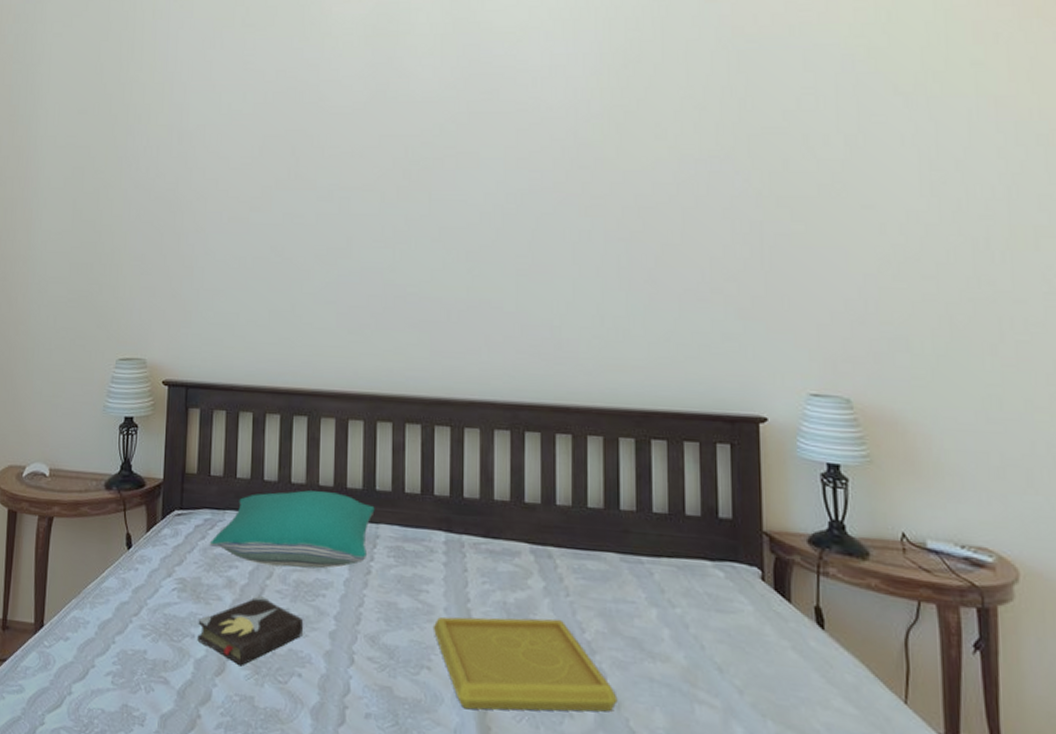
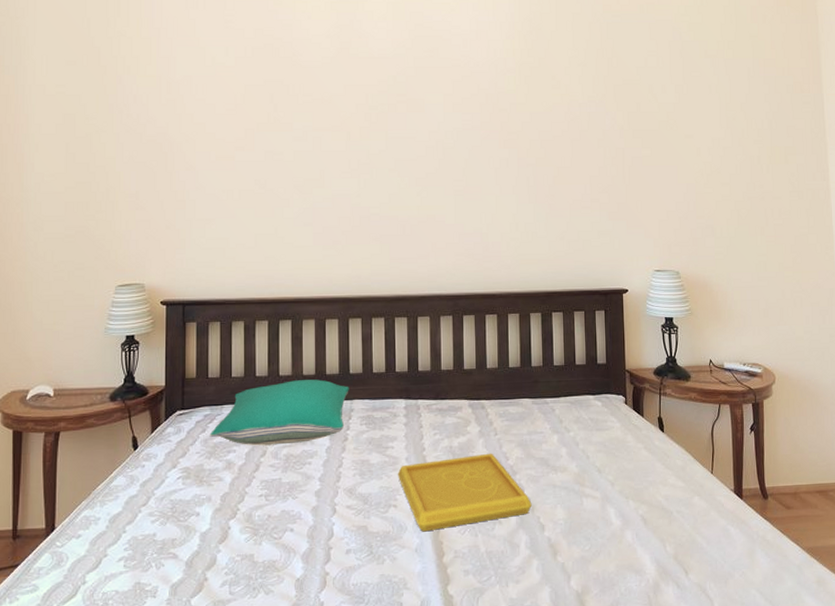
hardback book: present [197,595,304,666] -> none [202,471,294,532]

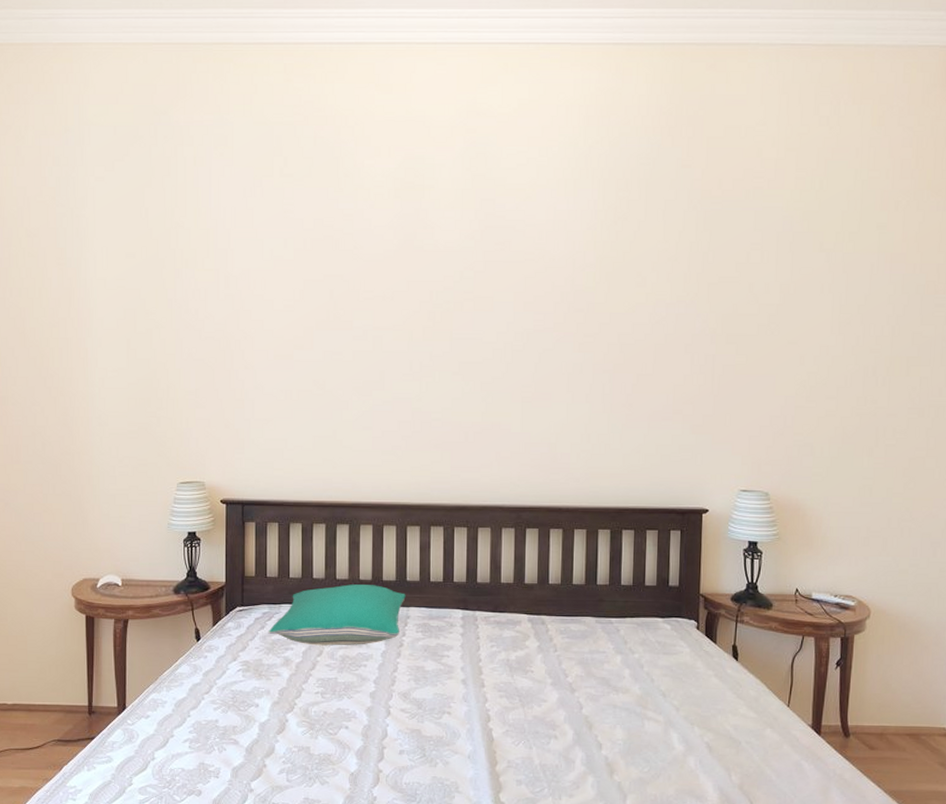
serving tray: present [397,453,532,532] -> none [452,669,590,740]

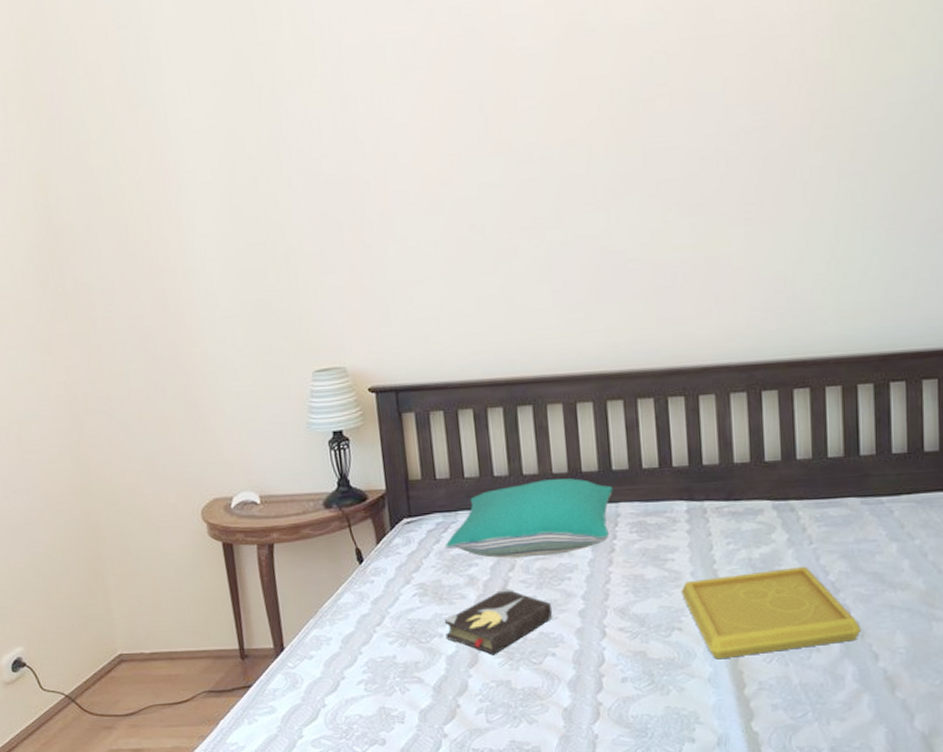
hardback book: none [261,669,349,725] -> present [444,587,553,655]
serving tray: none [452,669,590,740] -> present [681,566,861,660]

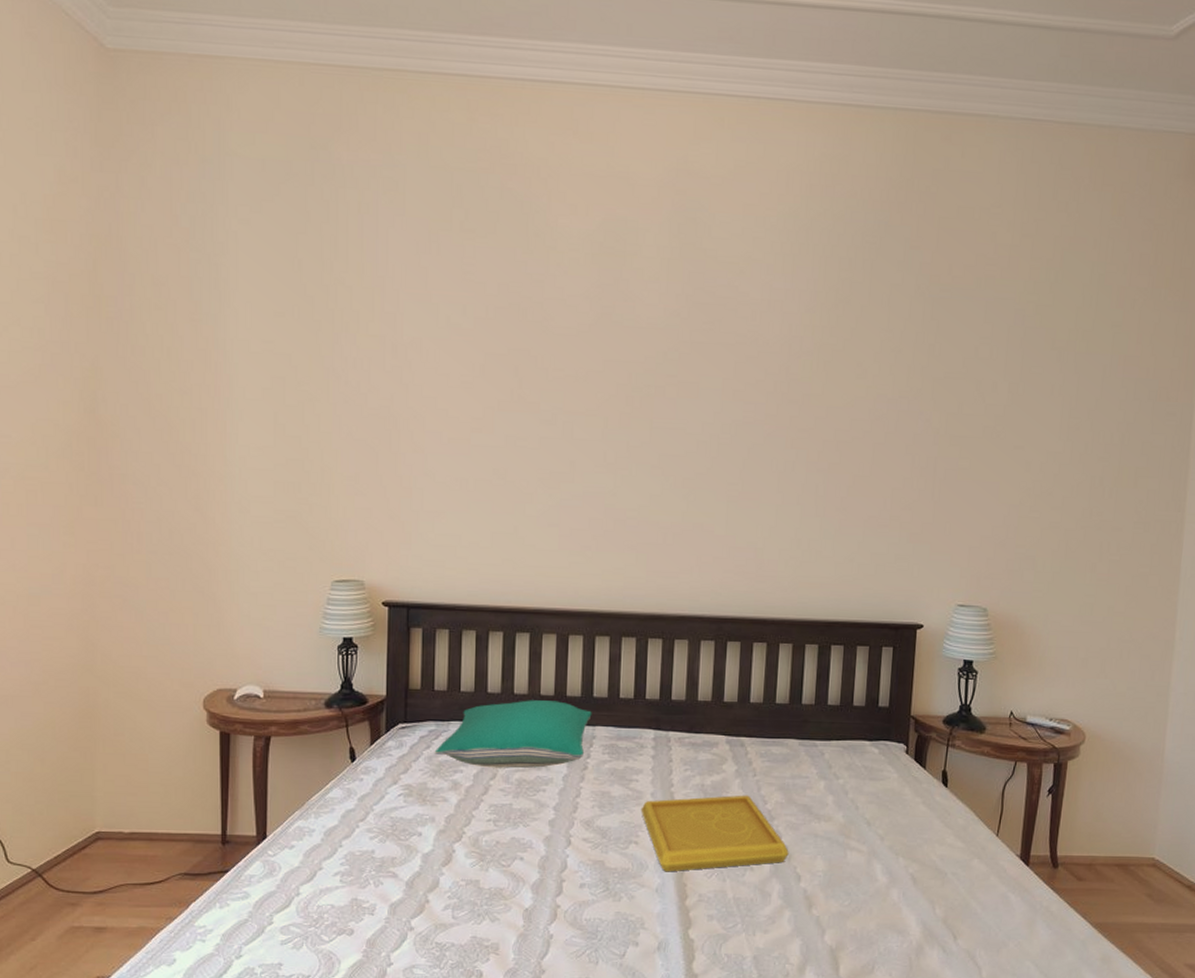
hardback book: present [444,587,553,655] -> none [424,794,526,856]

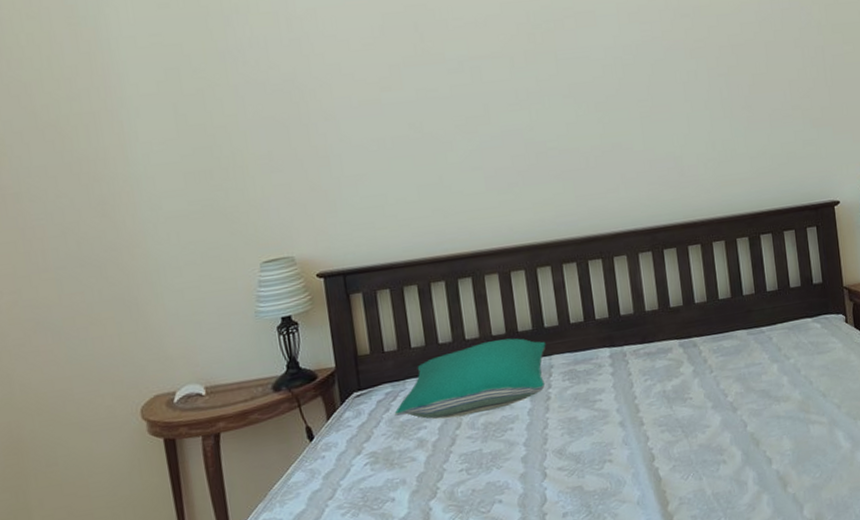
serving tray: present [640,795,789,872] -> none [609,392,757,484]

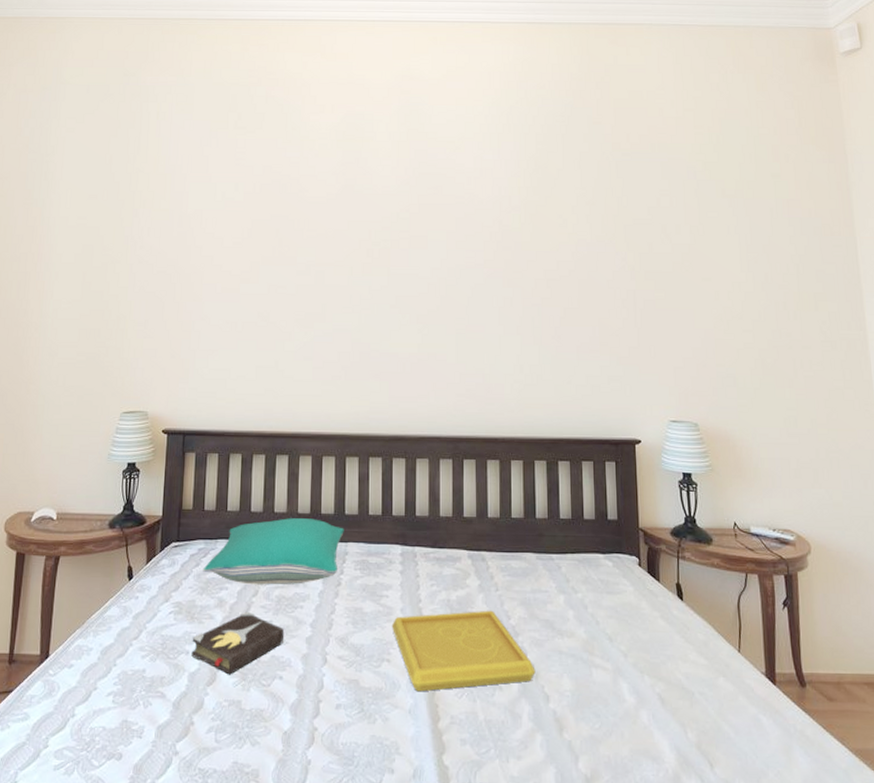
hardback book: none [395,445,498,511] -> present [191,611,285,675]
serving tray: none [609,392,757,484] -> present [391,610,536,692]

